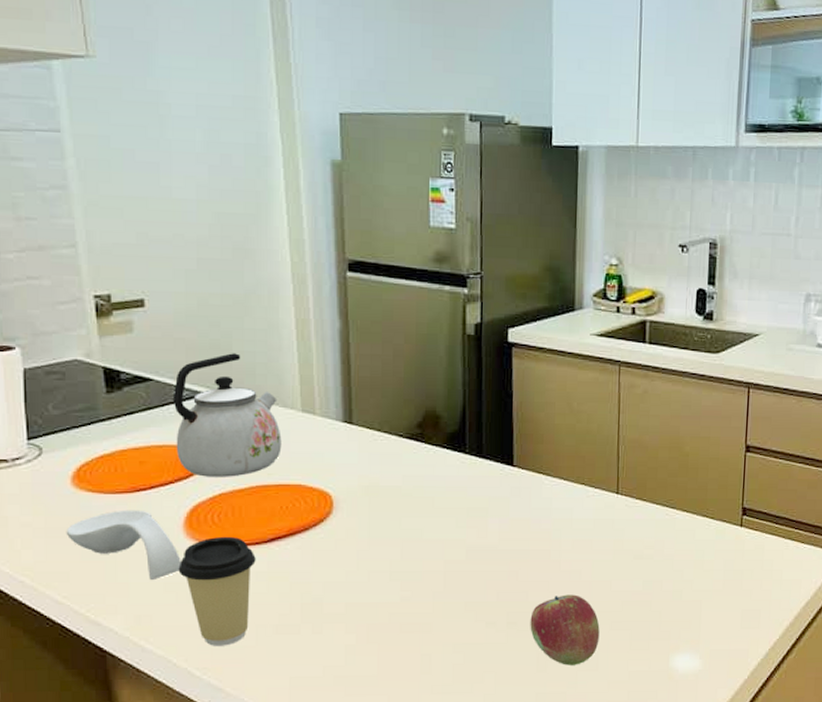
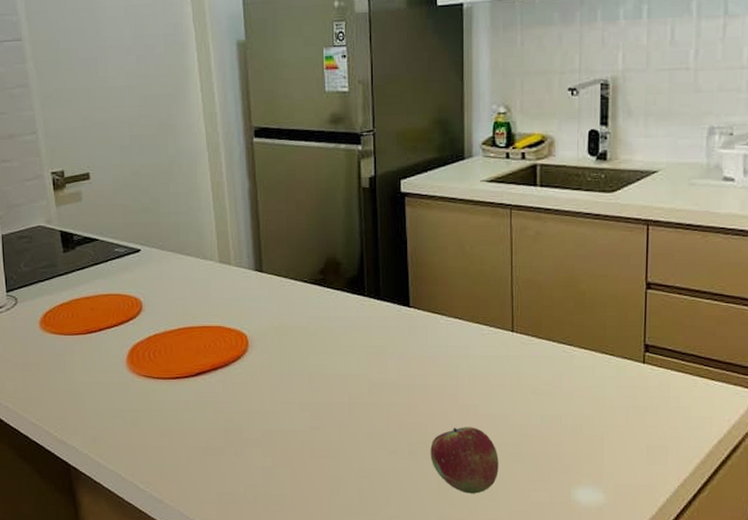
spoon rest: present [66,510,181,580] -> none [37,348,126,407]
kettle: present [172,353,282,477] -> none [114,214,203,320]
coffee cup: present [178,536,256,646] -> none [123,370,185,464]

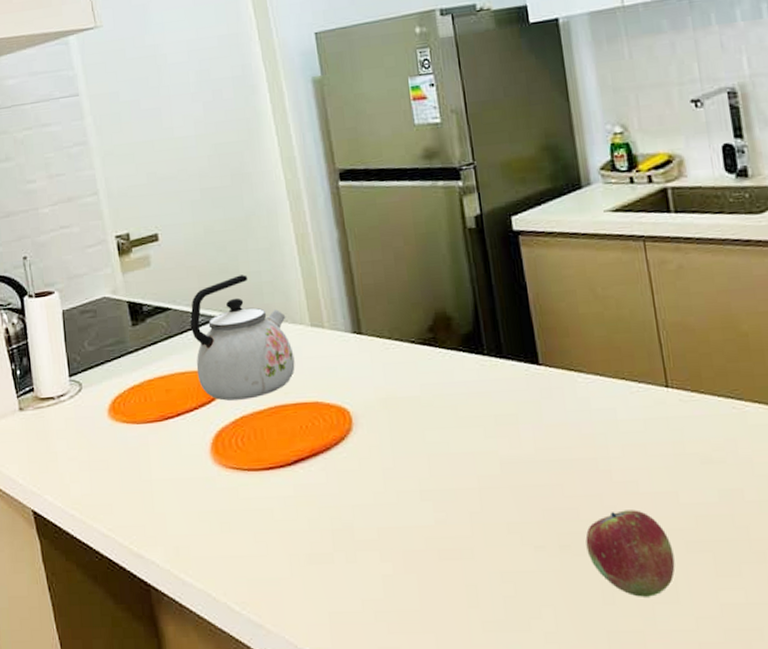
kettle: none [114,214,203,320] -> present [190,275,295,401]

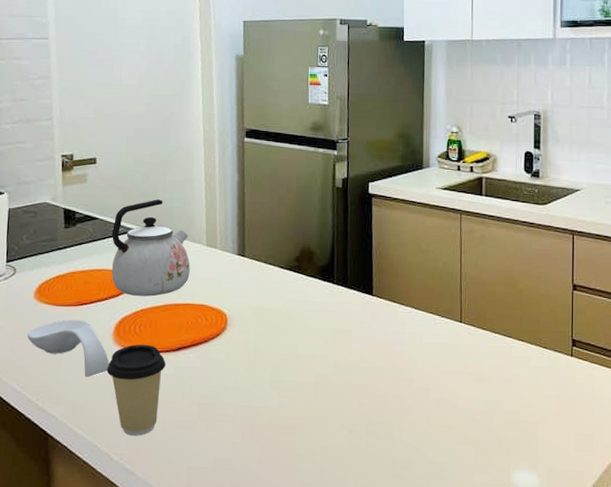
spoon rest: none [106,438,212,509] -> present [27,319,109,377]
coffee cup: none [209,460,282,578] -> present [107,344,166,436]
fruit: present [585,510,675,597] -> none [386,409,447,474]

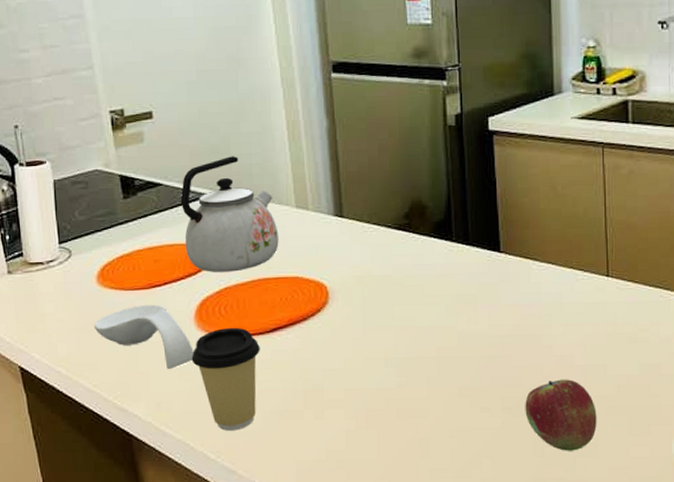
fruit: none [386,409,447,474] -> present [525,379,597,451]

